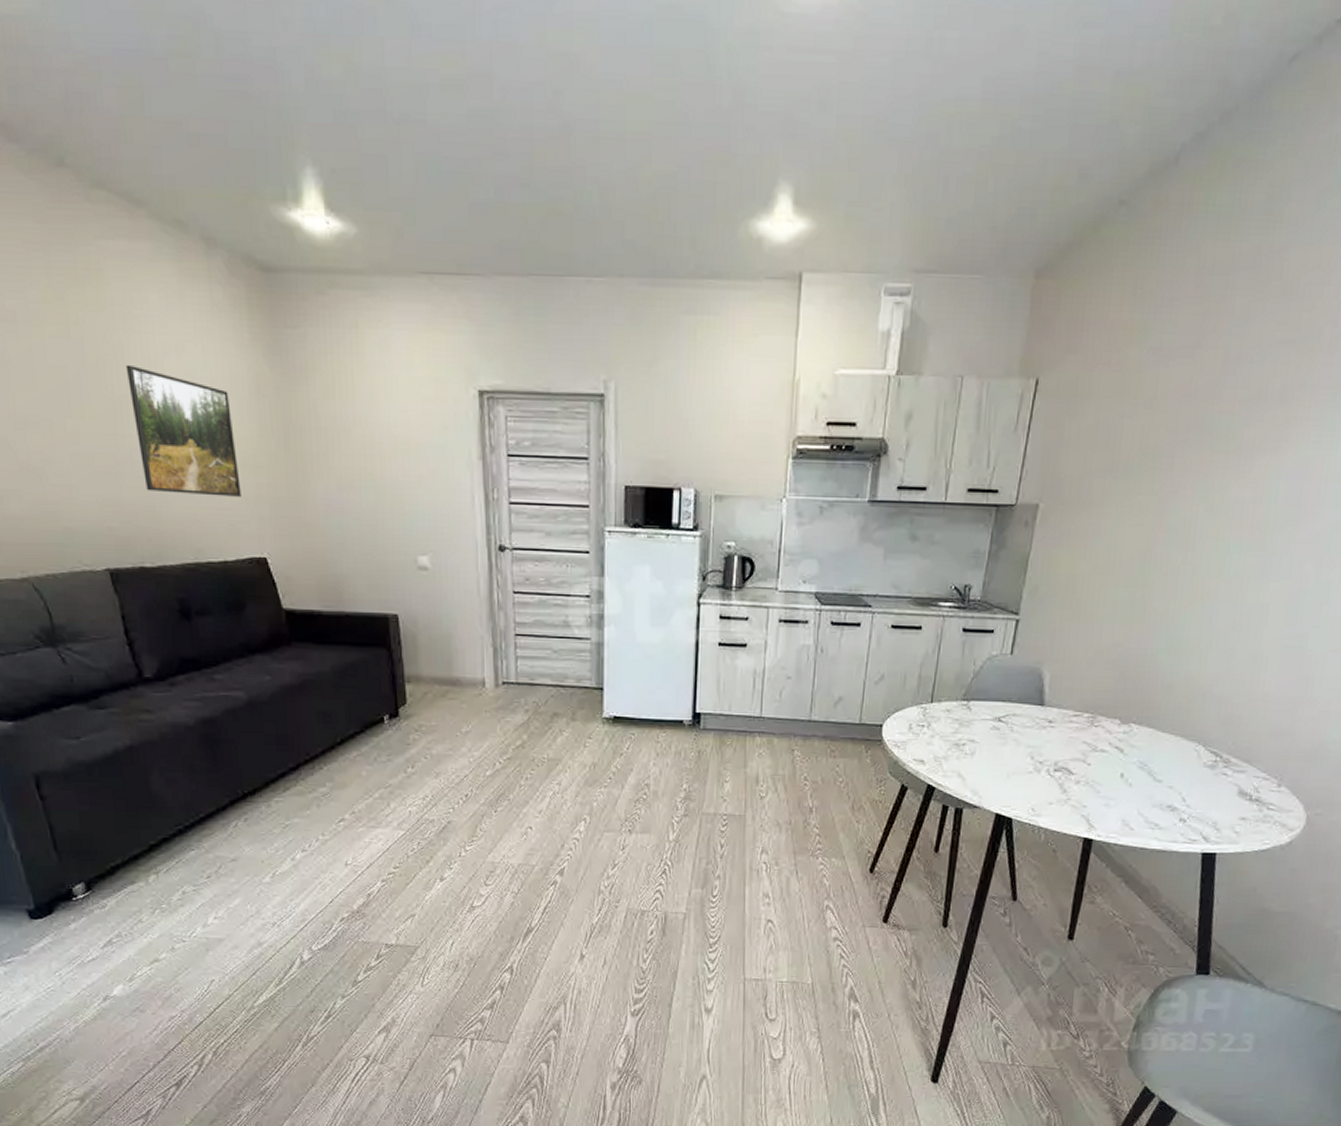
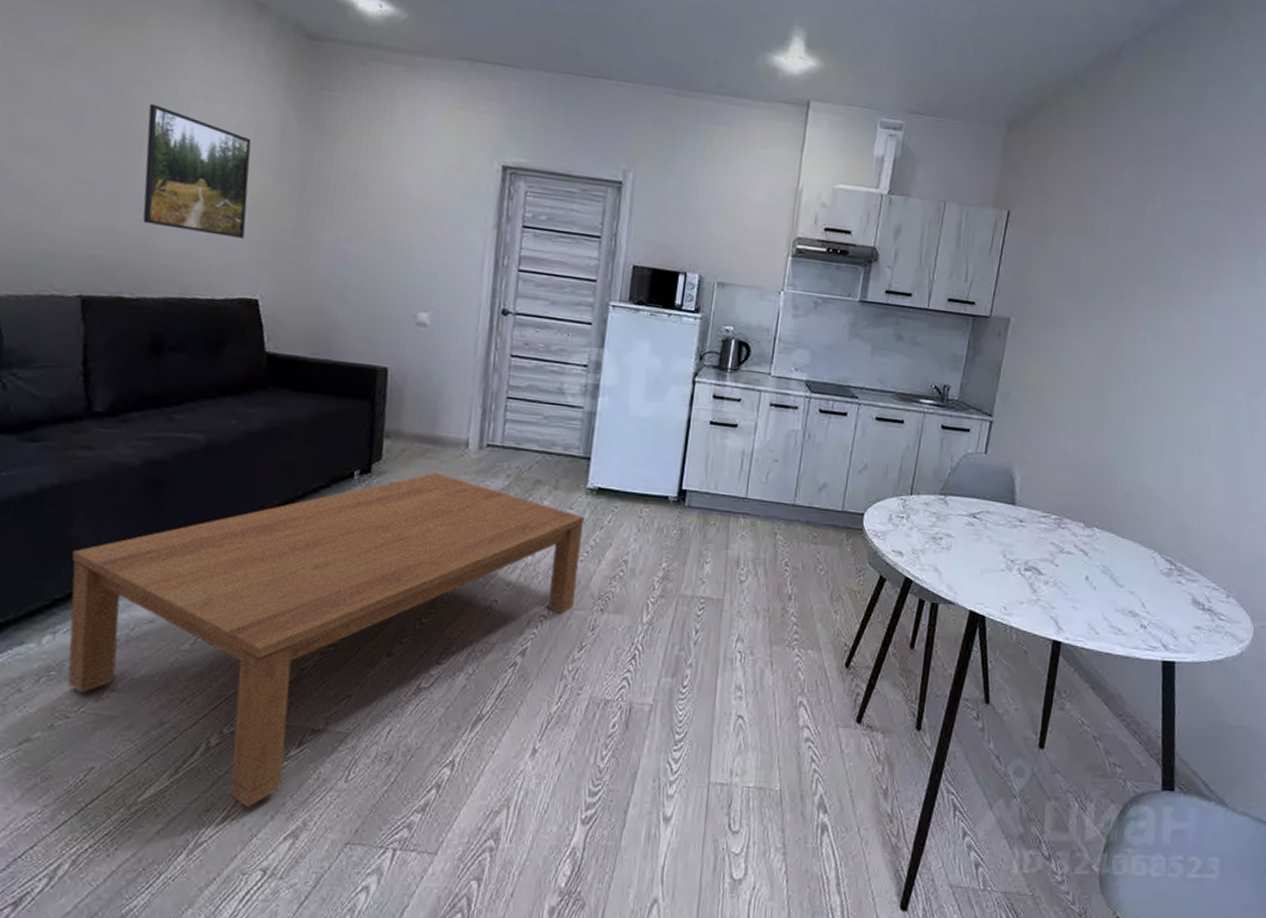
coffee table: none [155,713,604,1009] -> present [67,473,585,808]

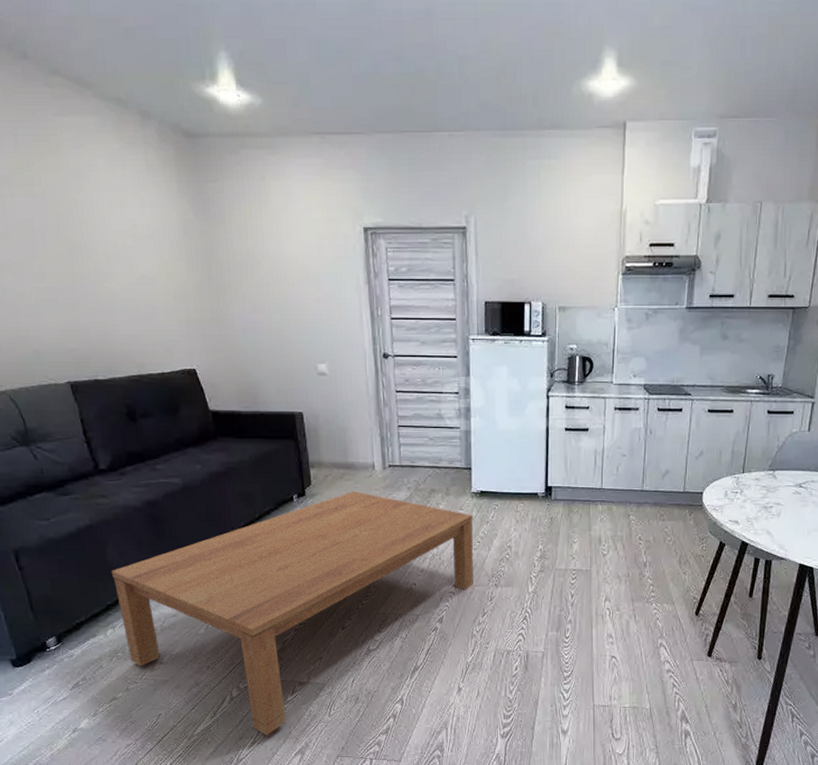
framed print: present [143,103,251,238] -> none [79,216,174,320]

